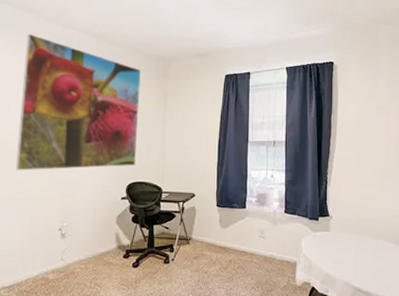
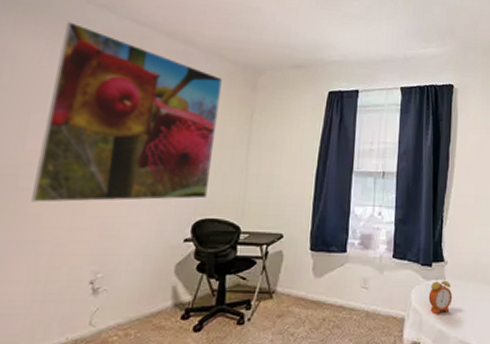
alarm clock: none [316,228,338,260] -> present [428,276,453,314]

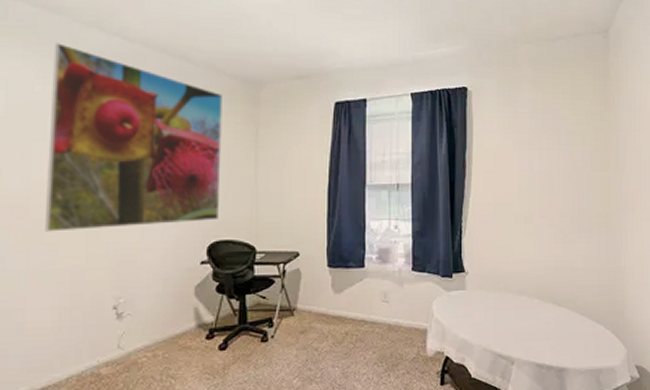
alarm clock: present [428,276,453,314] -> none [450,286,475,324]

